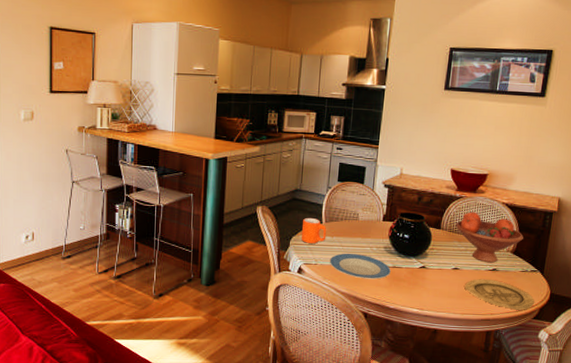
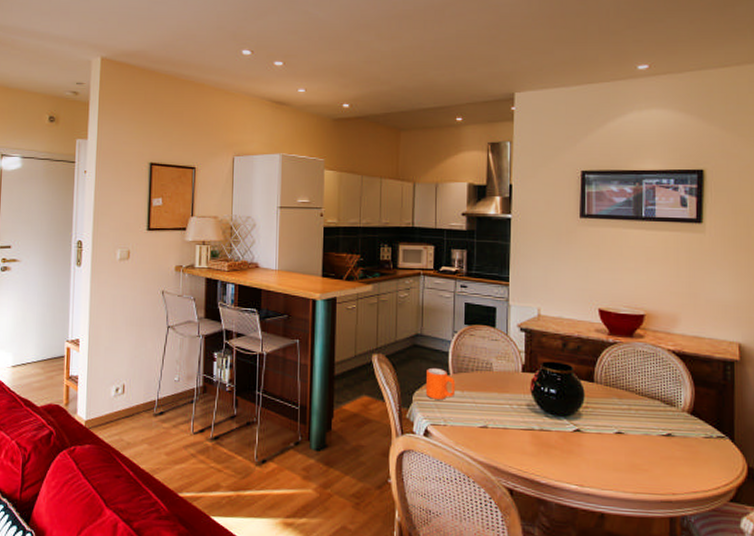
plate: present [329,253,391,279] -> none [461,411,537,446]
fruit bowl: present [455,211,524,263] -> none [612,360,701,426]
plate: present [464,279,534,310] -> none [633,447,728,490]

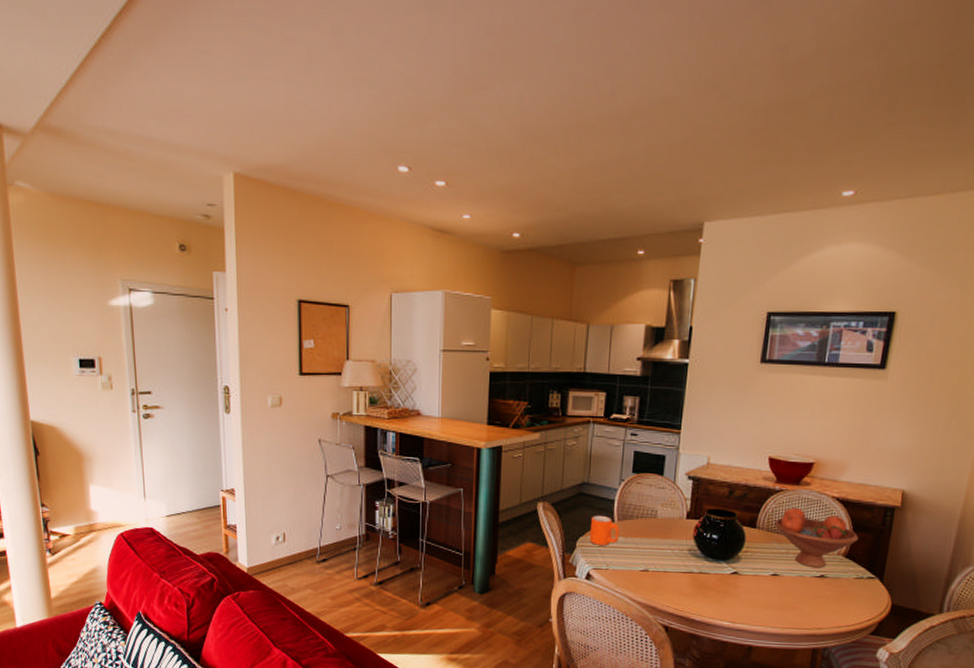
fruit bowl: none [612,360,701,426] -> present [774,507,858,568]

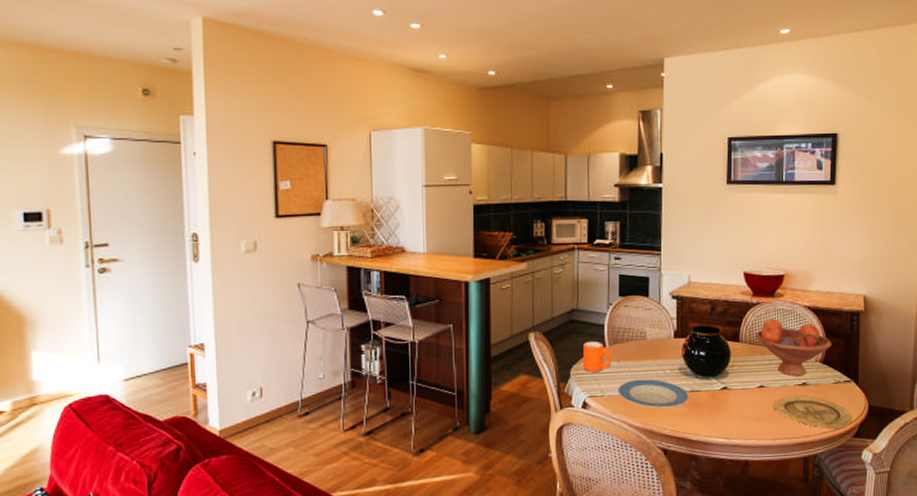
plate: none [623,556,696,587] -> present [618,378,689,409]
plate: none [785,587,872,625] -> present [773,395,852,429]

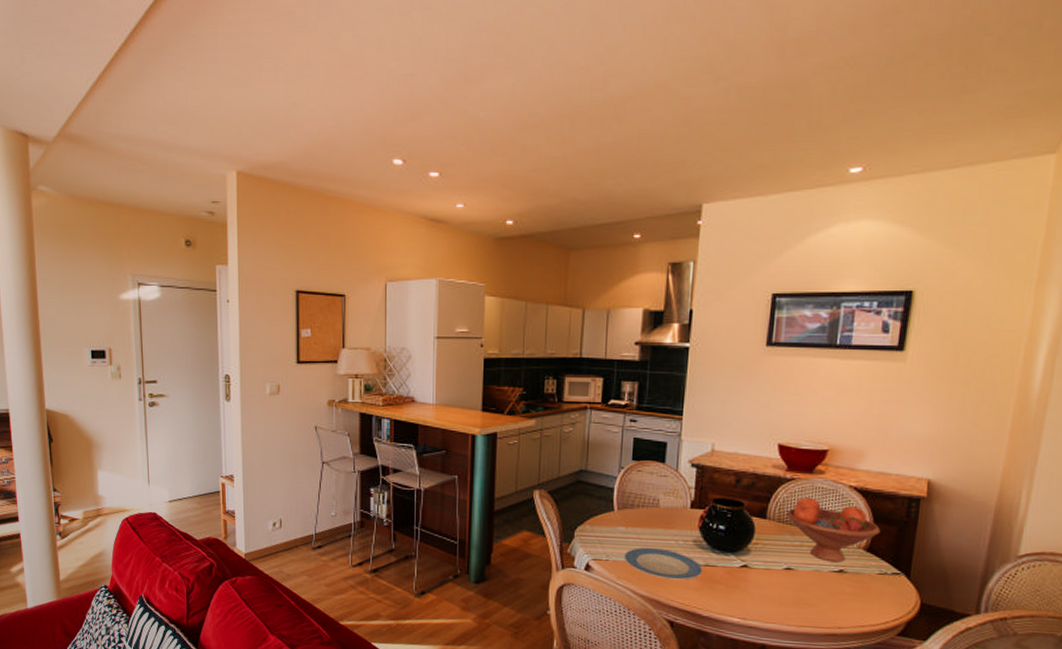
mug: present [582,341,612,372] -> none [588,503,620,535]
plate: present [773,395,852,429] -> none [801,582,898,624]

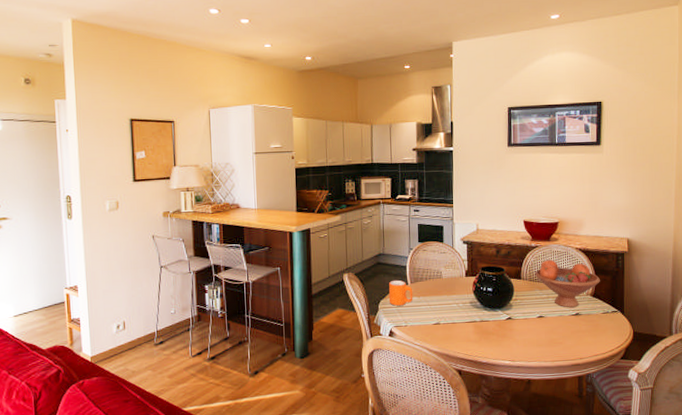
mug: none [588,503,620,535] -> present [388,280,413,306]
plate: present [624,547,703,580] -> none [419,311,479,336]

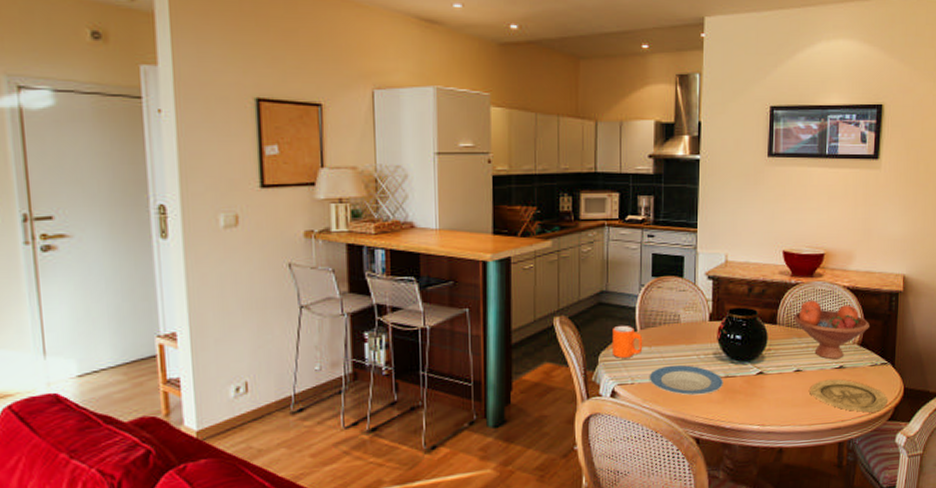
plate: none [419,311,479,336] -> present [649,364,723,396]
plate: none [551,324,619,352] -> present [809,379,888,413]

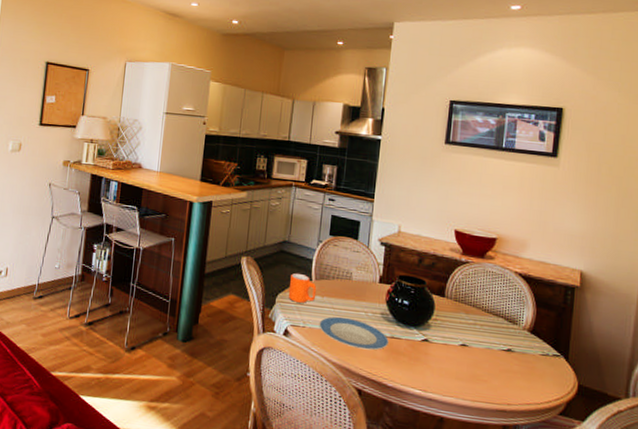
fruit bowl: present [793,299,869,360] -> none [462,279,542,342]
plate: present [809,379,888,413] -> none [475,359,559,403]

